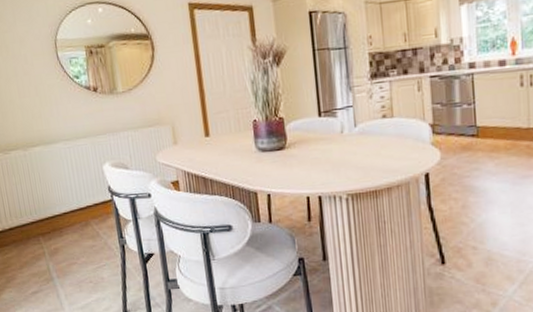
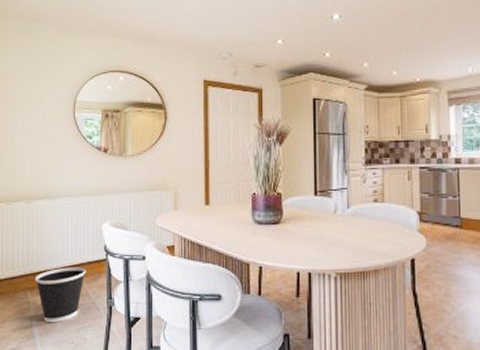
wastebasket: none [44,209,94,266] -> present [34,267,86,323]

